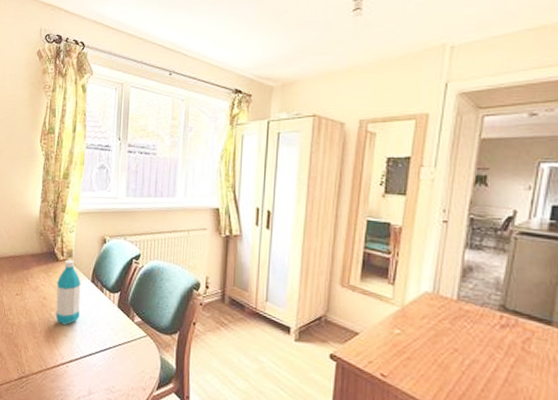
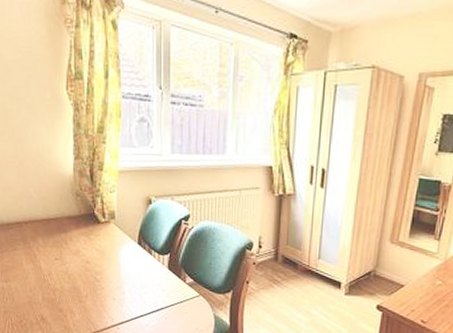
water bottle: present [55,260,81,325] -> none [99,222,127,288]

